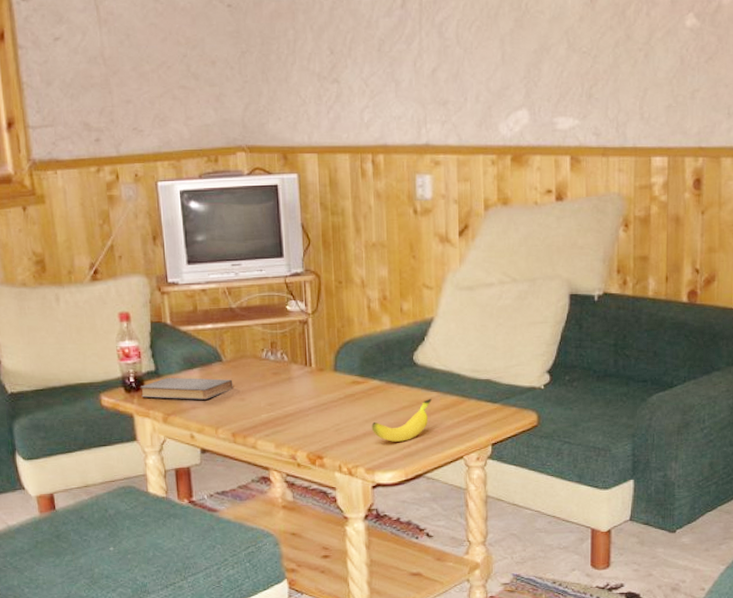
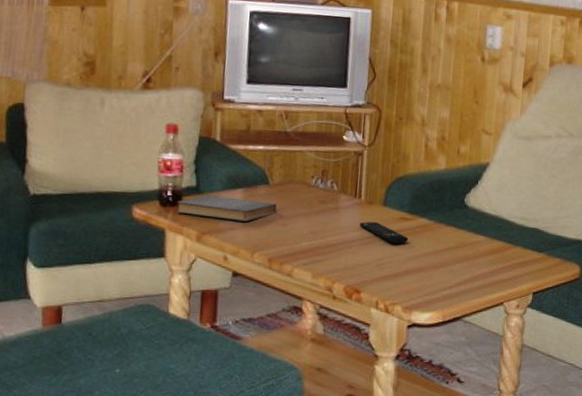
remote control: none [314,388,363,408] -> present [360,221,408,244]
banana: present [371,398,432,442] -> none [414,241,479,283]

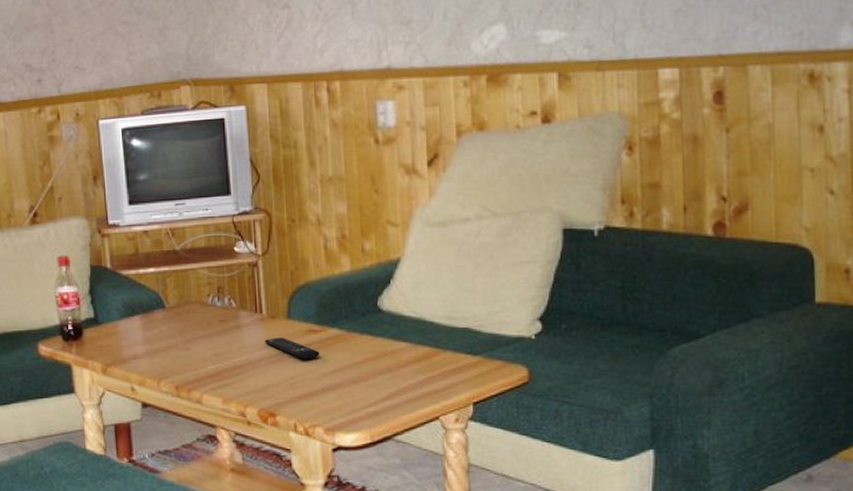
book: present [177,194,277,222] -> none [78,324,177,349]

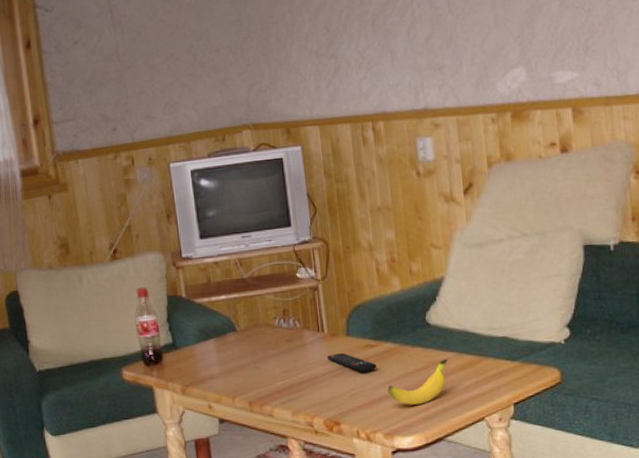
banana: none [330,349,400,399] -> present [387,358,448,405]

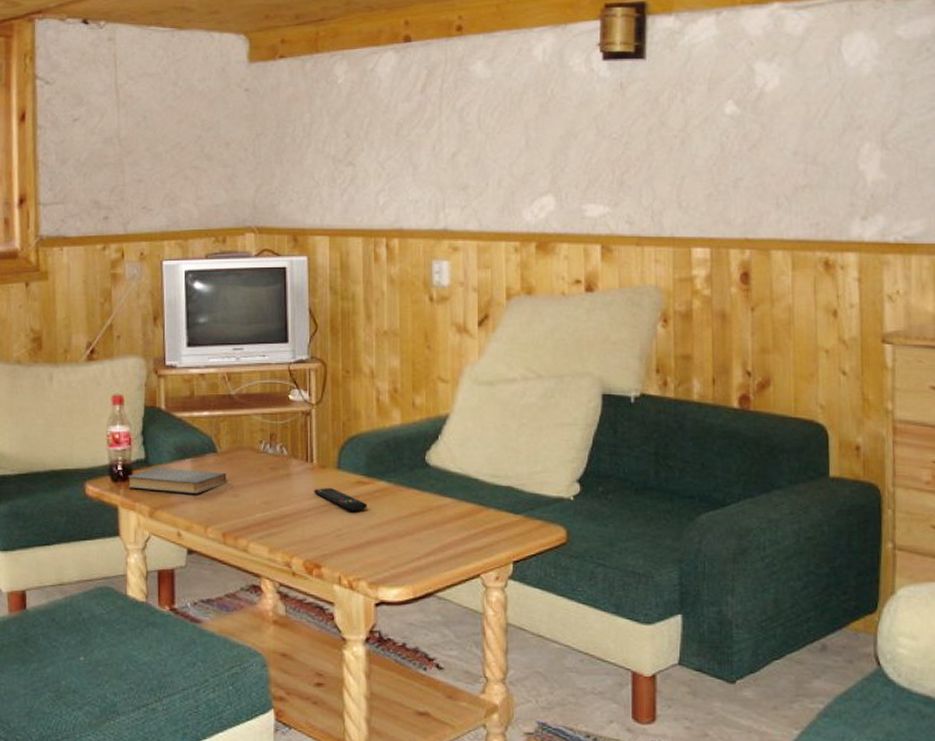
book: none [158,348,248,370] -> present [127,467,227,494]
banana: present [387,358,448,405] -> none [376,504,445,553]

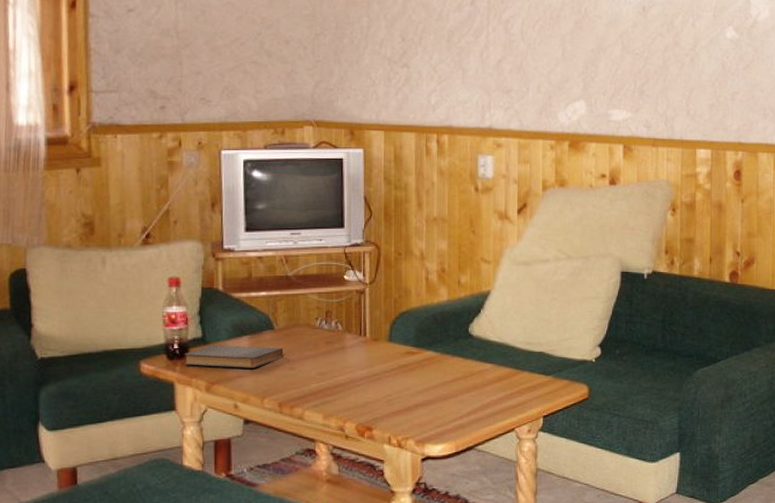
remote control: present [314,488,367,512] -> none [367,359,416,379]

